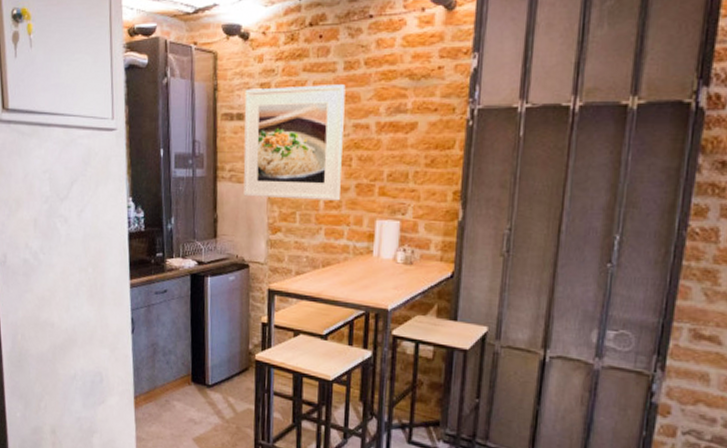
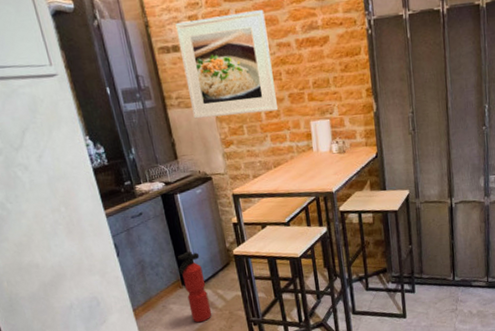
fire extinguisher: none [190,344,218,431] -> present [177,251,212,323]

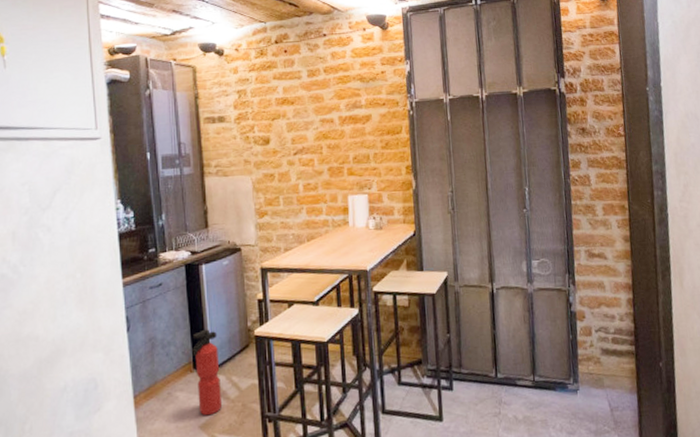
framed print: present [175,10,278,119] -> none [224,88,316,188]

